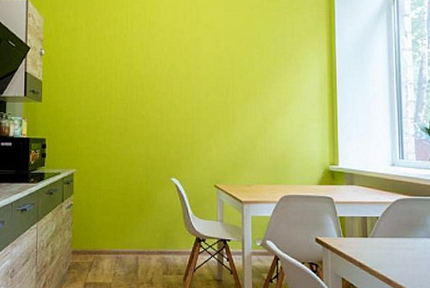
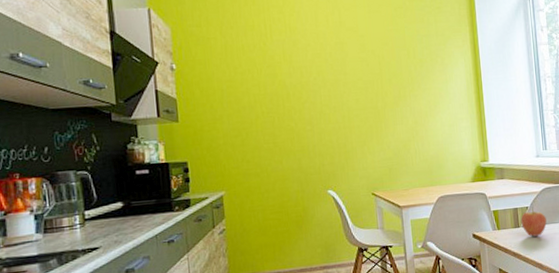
fruit: none [370,216,399,249] -> present [521,206,547,237]

